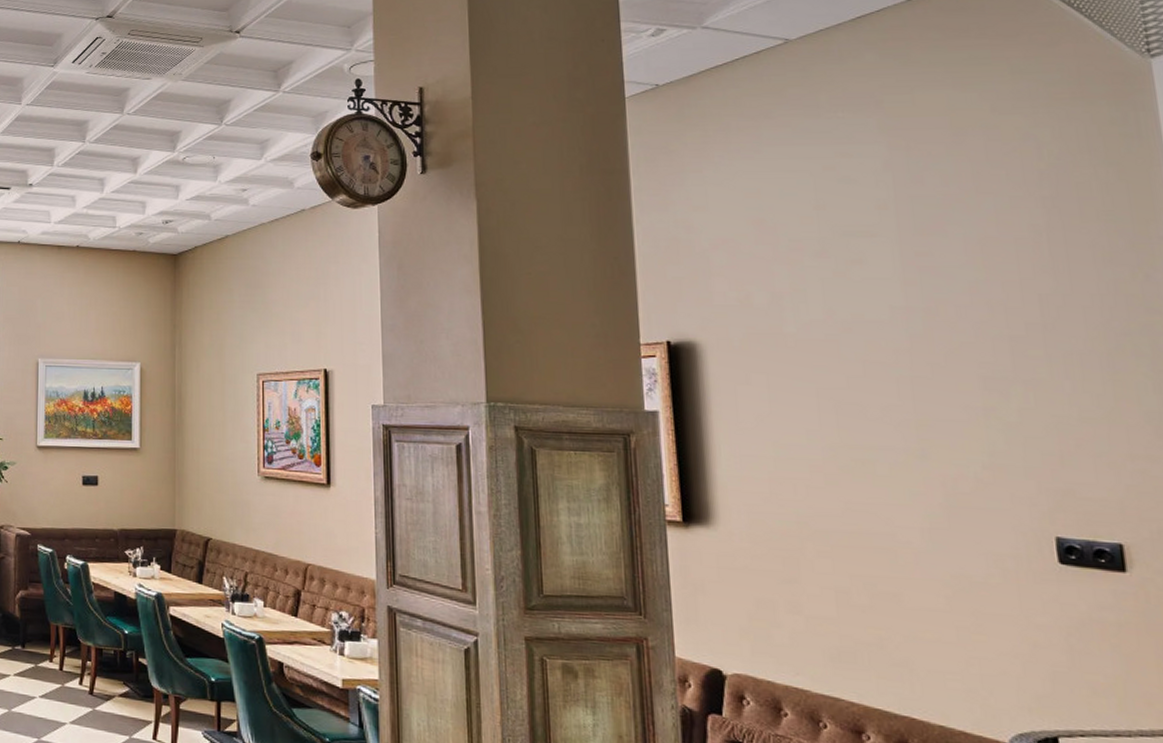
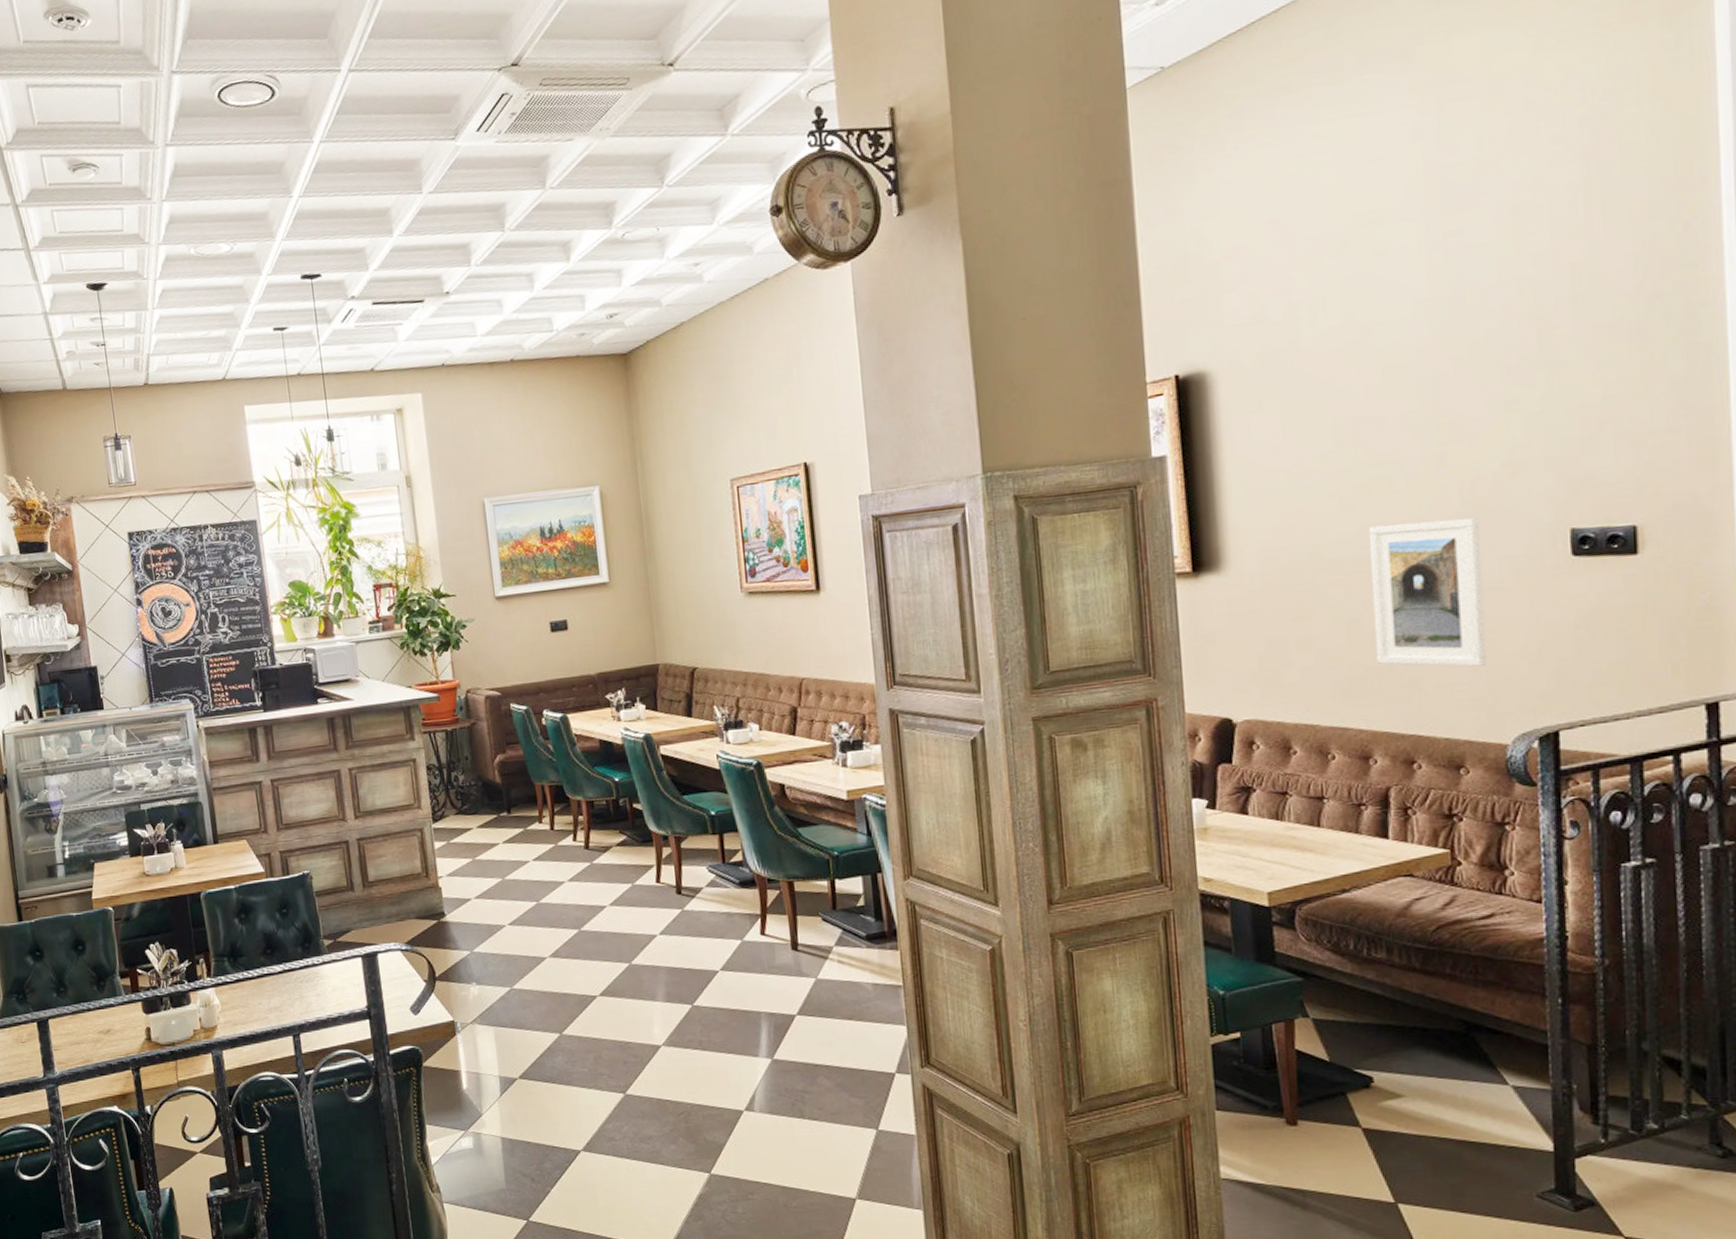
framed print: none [853,505,979,658] -> present [1368,518,1488,667]

